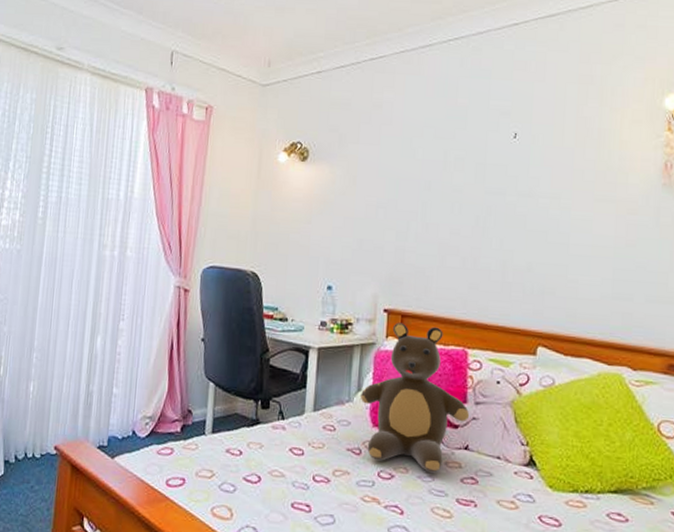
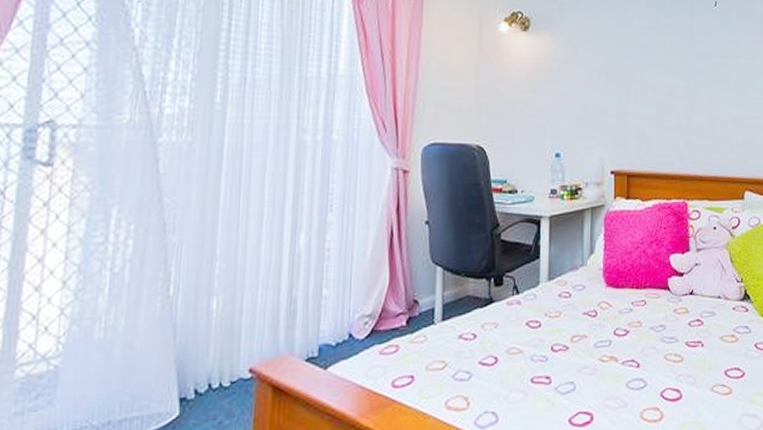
teddy bear: present [360,322,470,473] -> none [593,182,693,322]

